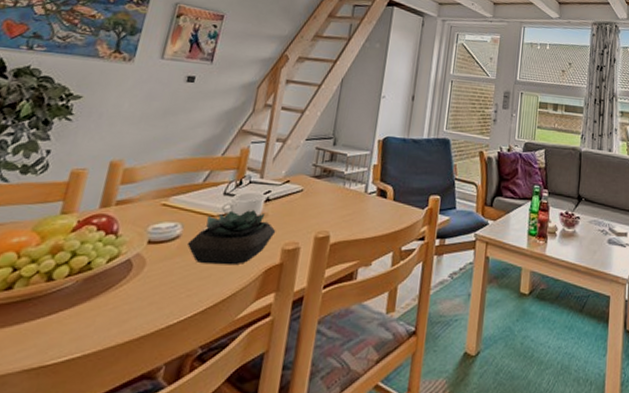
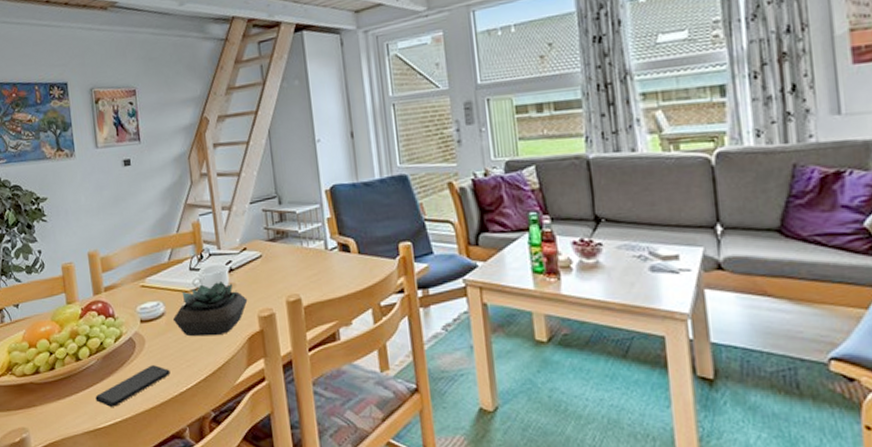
smartphone: none [55,292,165,339] -> present [95,365,171,407]

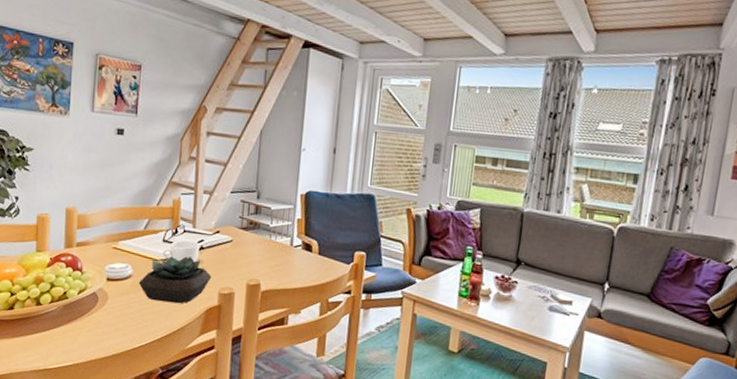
smartphone: present [95,365,171,407] -> none [50,320,127,352]

